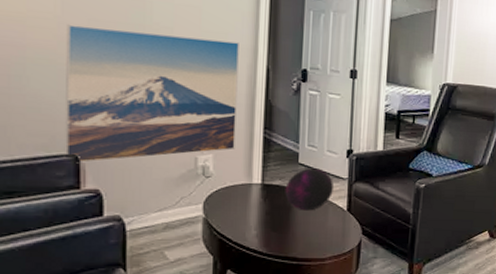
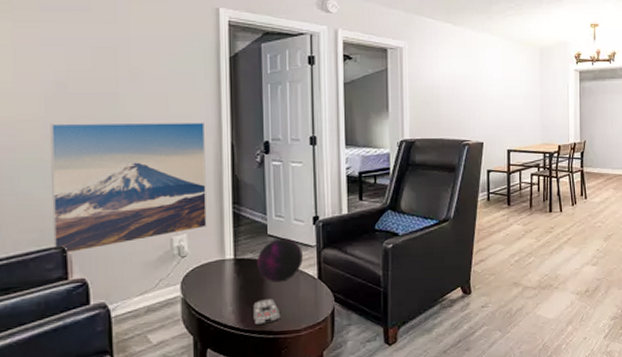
remote control: none [278,226,306,251] -> present [253,299,281,326]

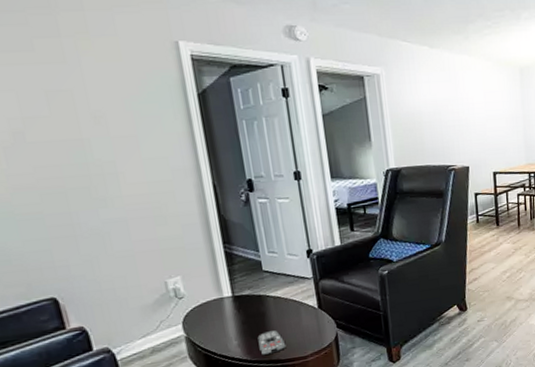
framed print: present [50,122,207,253] -> none [14,164,200,304]
decorative orb: present [256,238,304,282] -> none [255,273,302,315]

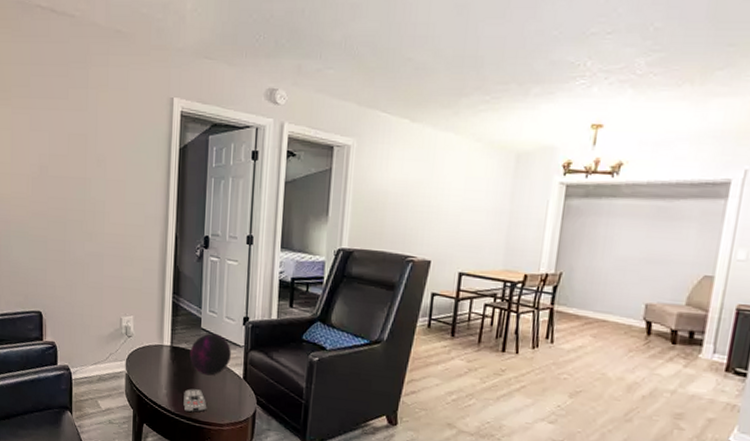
decorative orb: none [255,273,302,315] -> present [189,333,232,376]

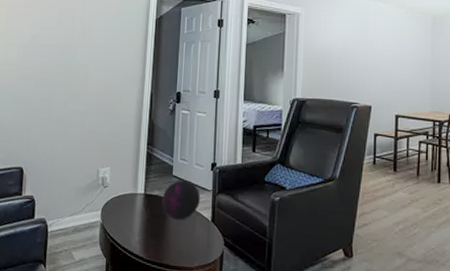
remote control: present [183,389,207,413] -> none [155,234,178,258]

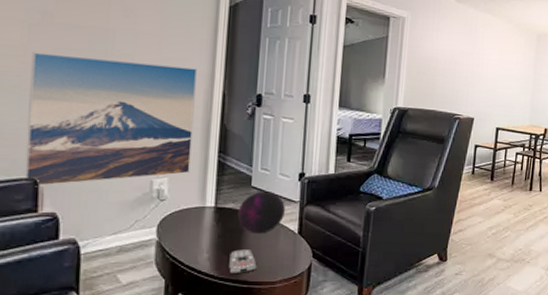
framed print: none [15,68,132,174] -> present [25,52,197,186]
remote control: none [155,234,178,258] -> present [229,249,257,275]

